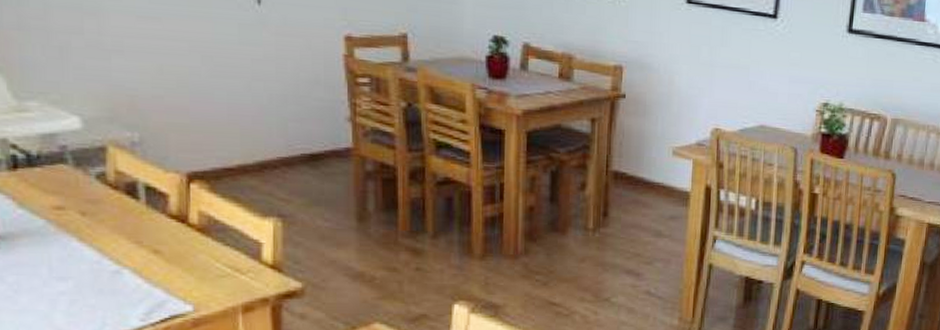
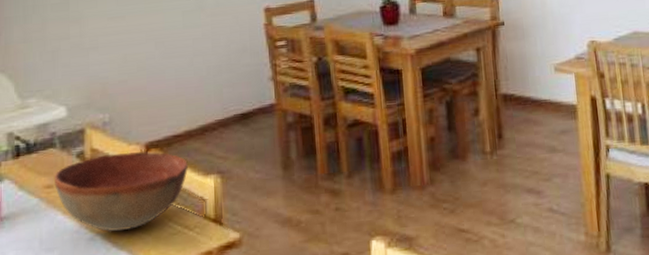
bowl: none [66,180,243,267] -> present [54,150,189,232]

